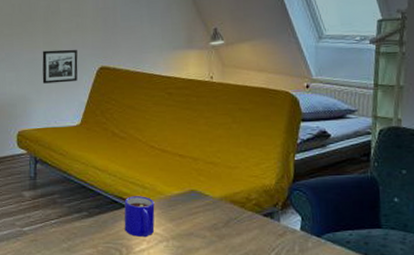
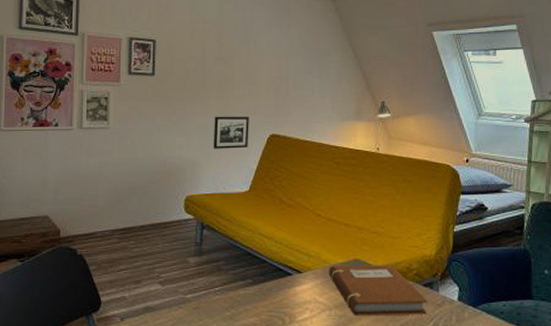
mug: present [124,196,155,238] -> none [288,264,319,306]
notebook: none [165,195,269,247] -> present [329,265,428,316]

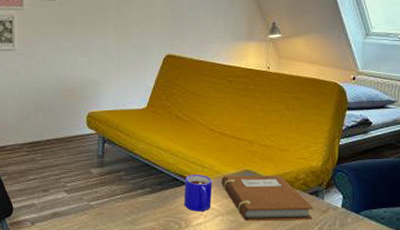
picture frame: present [213,116,249,149] -> none [112,37,146,69]
mug: none [288,264,319,306] -> present [184,175,212,212]

